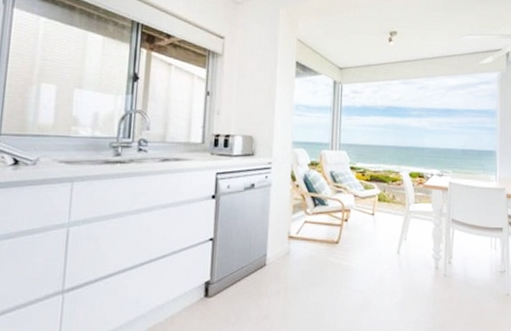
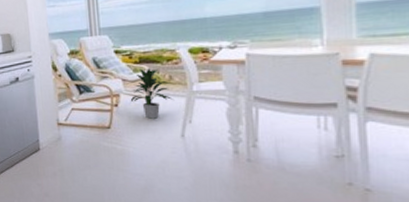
indoor plant: none [359,186,394,235] -> present [130,67,173,119]

